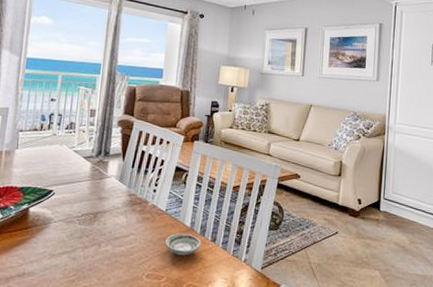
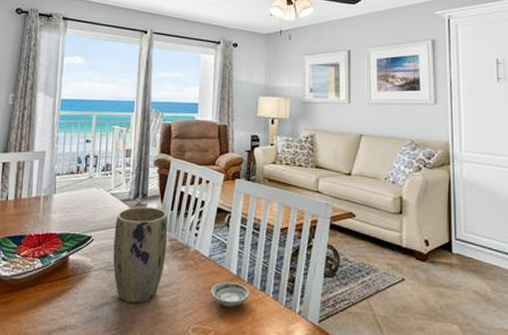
plant pot: none [73,163,129,252] -> present [113,206,168,303]

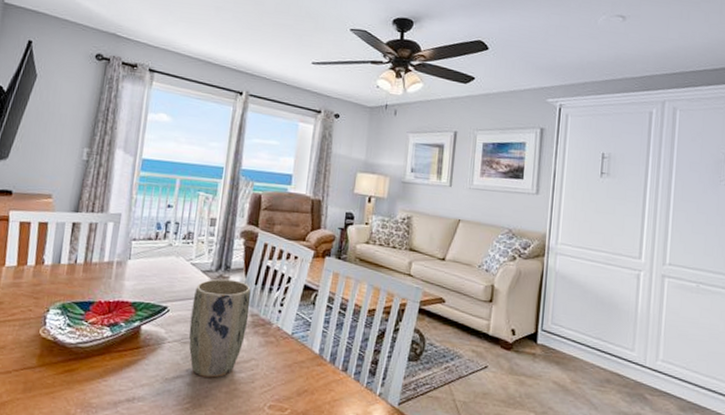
saucer: present [210,281,250,307] -> none [290,360,331,386]

